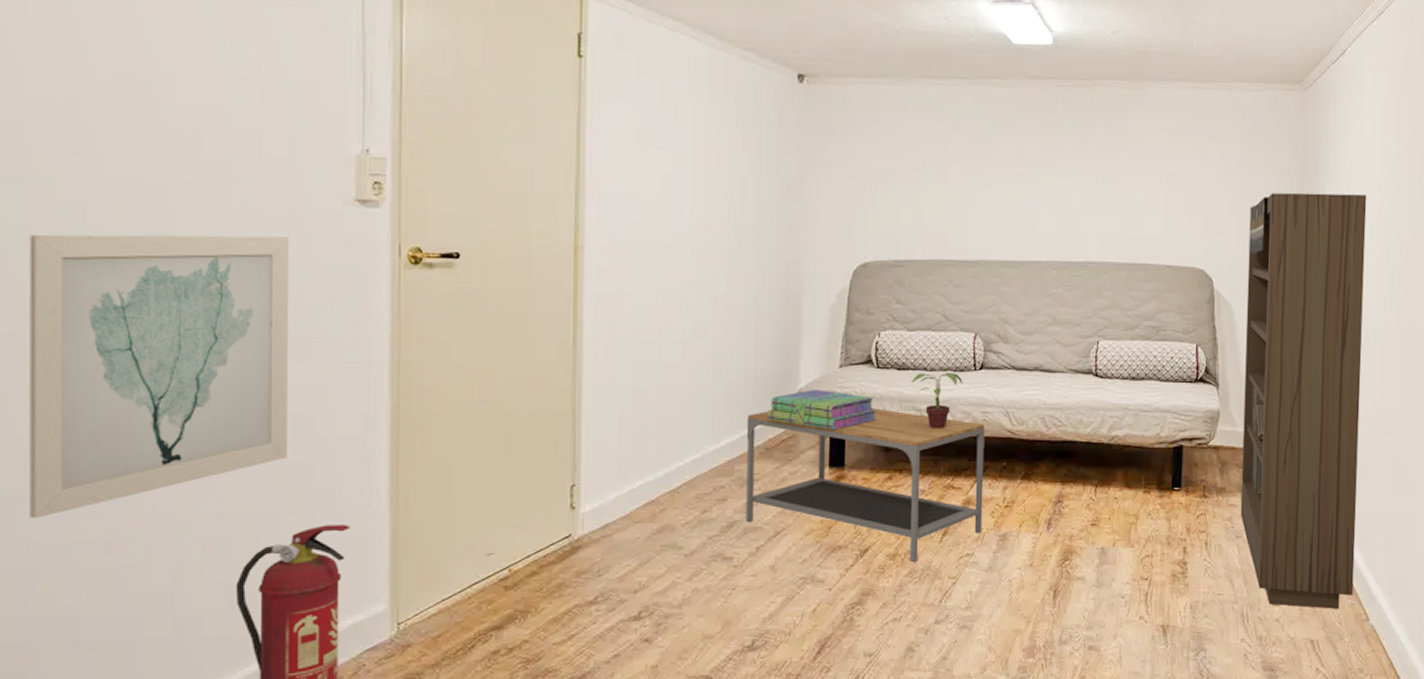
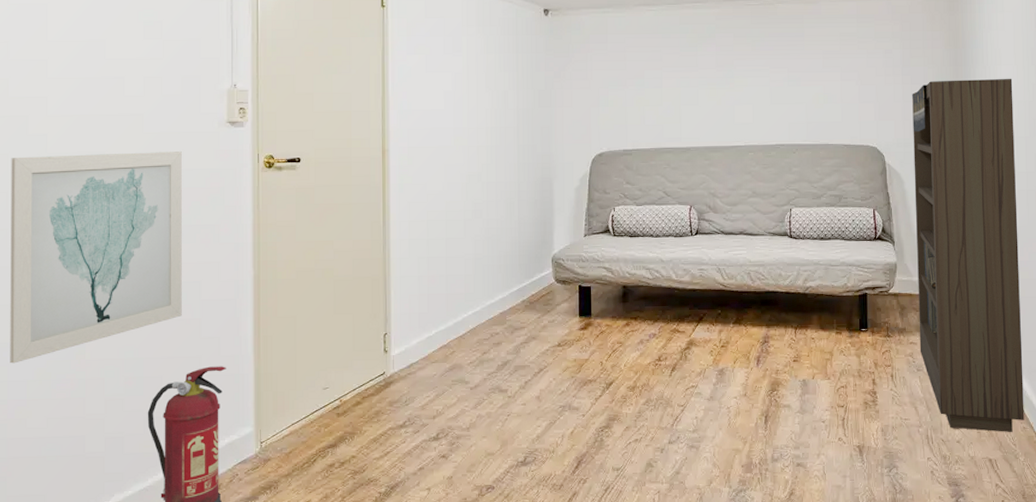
coffee table: present [746,408,985,562] -> none [514,268,704,393]
stack of books: present [767,390,877,430] -> none [530,254,615,286]
potted plant: present [910,372,963,430] -> none [640,237,682,284]

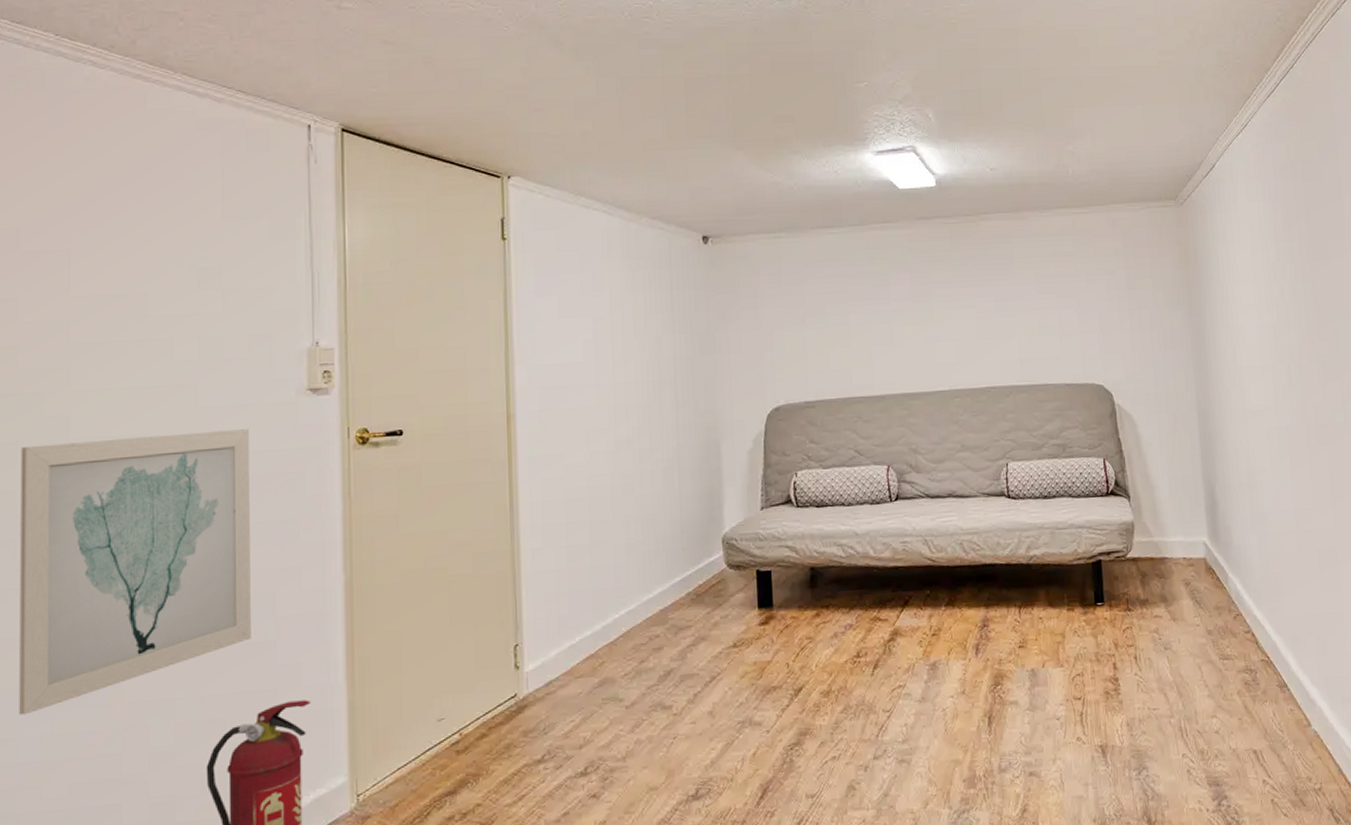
bookcase: present [912,78,1024,433] -> none [1141,298,1291,717]

